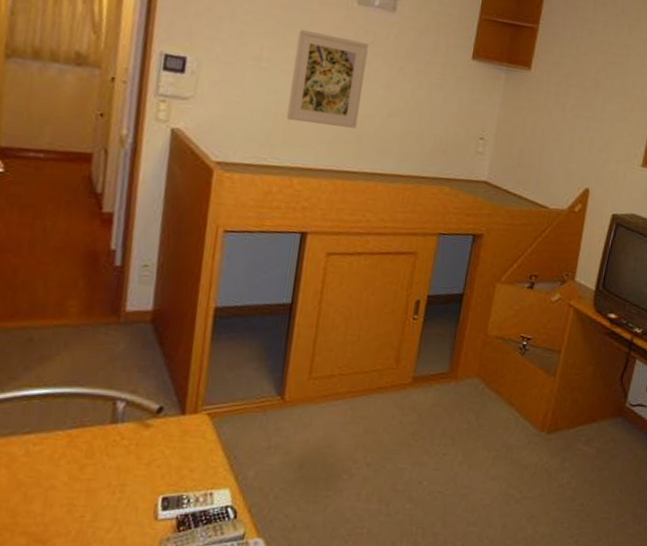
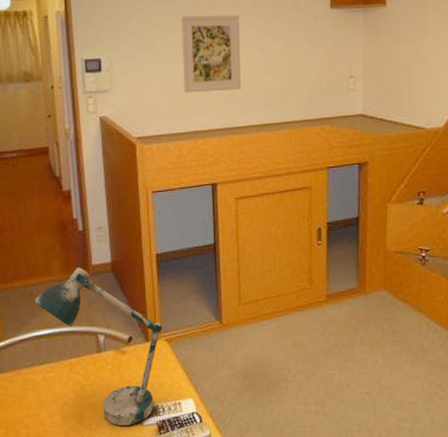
desk lamp: none [32,312,207,519] -> present [34,267,163,426]

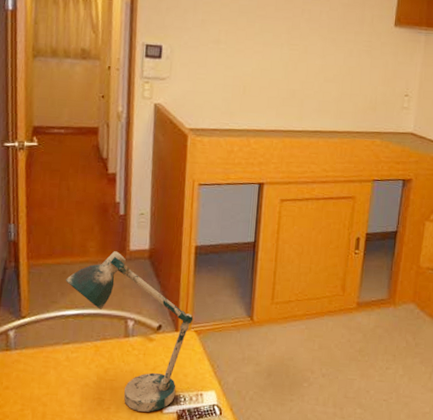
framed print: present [180,15,241,93] -> none [242,14,305,94]

